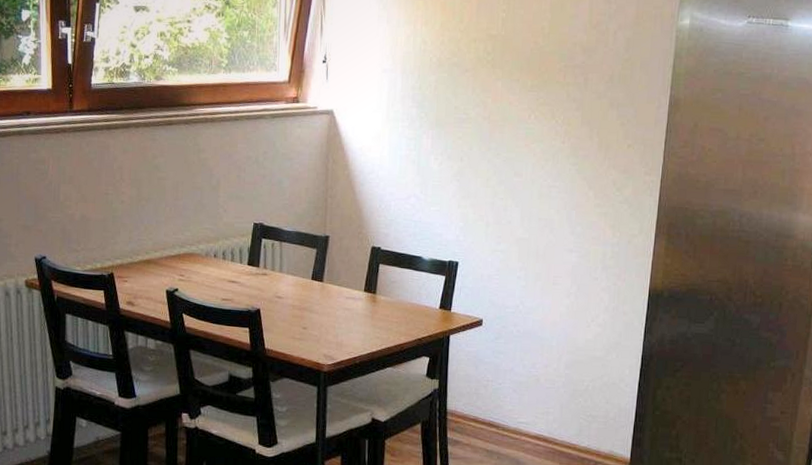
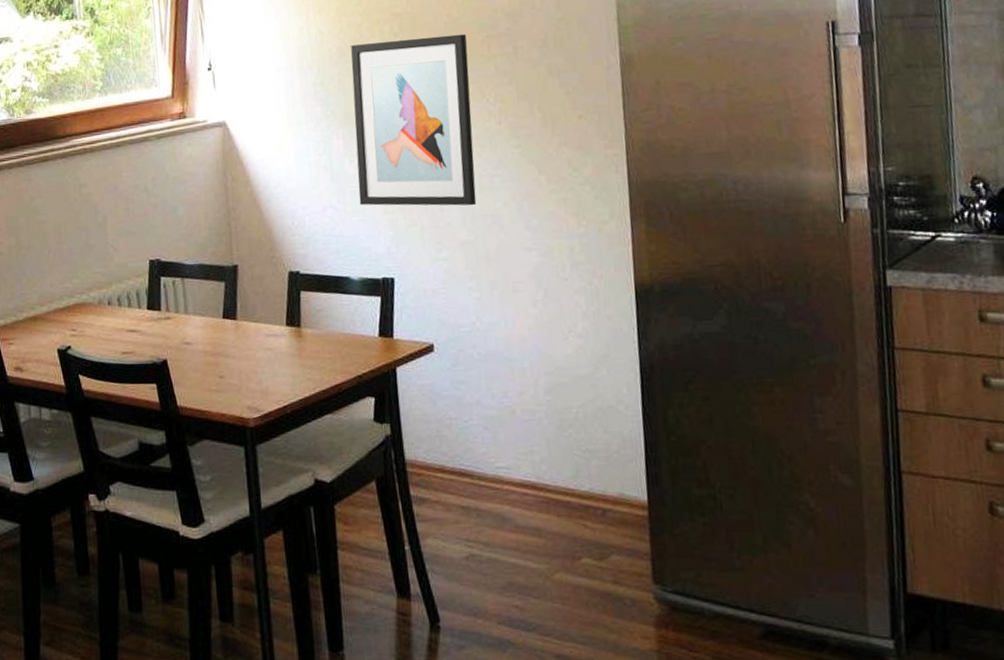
wall art: none [438,58,548,210] -> present [351,33,477,206]

